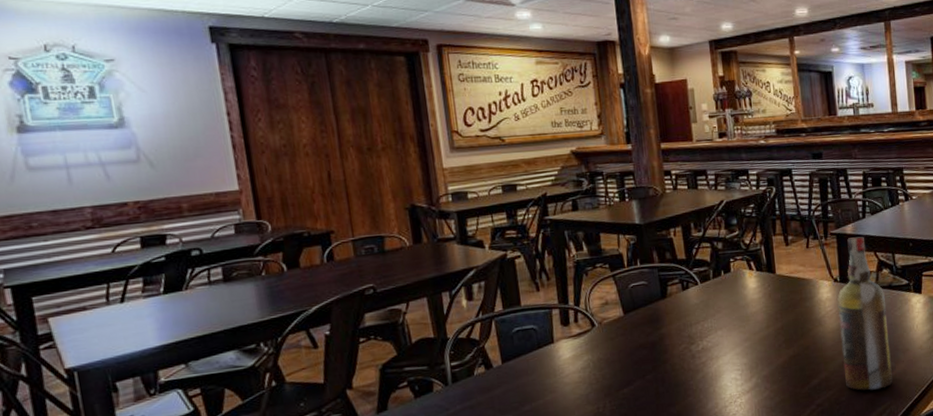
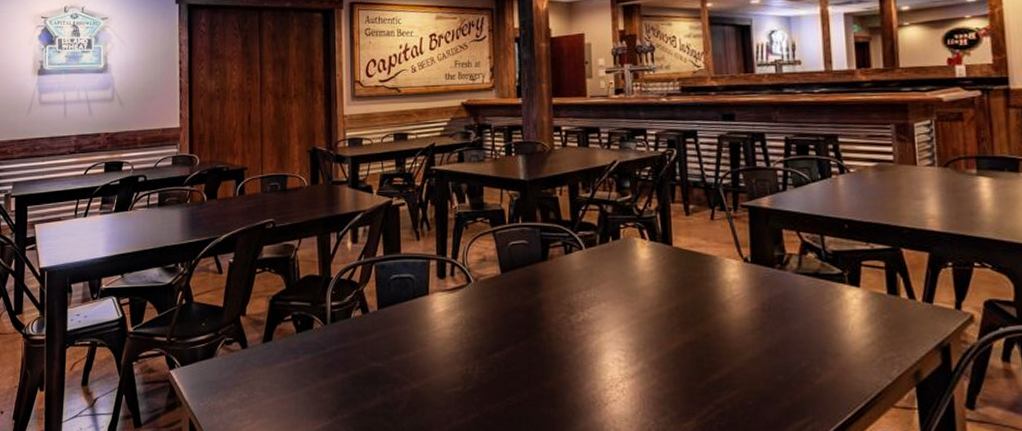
liquor bottle: present [837,236,893,391] -> none [747,212,817,398]

